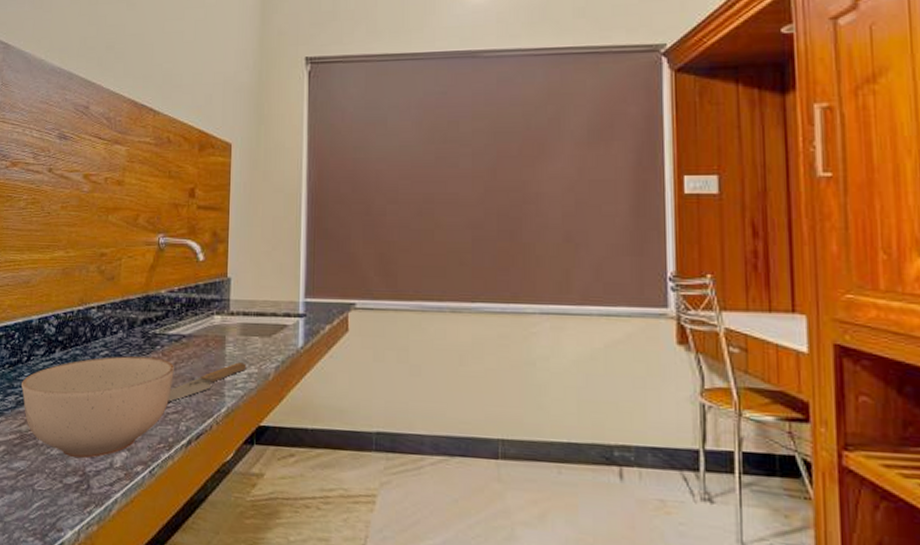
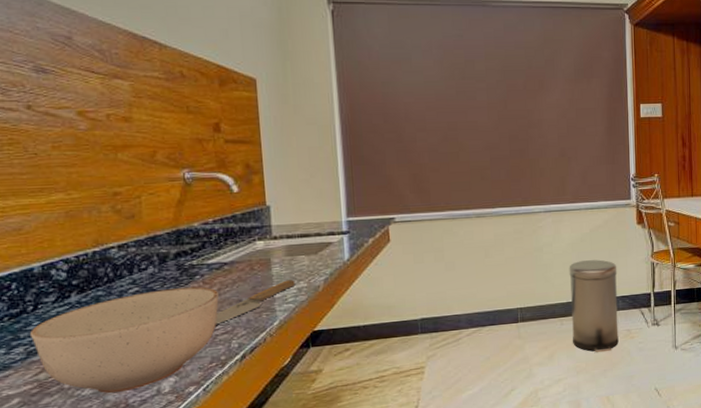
pedal bin: none [572,387,646,528] -> present [569,259,619,353]

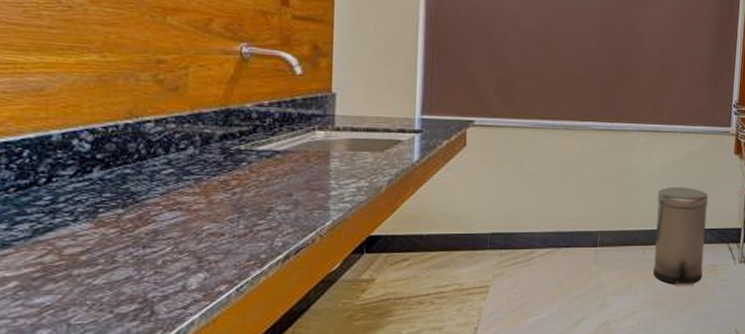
bowl: present [29,287,220,393] -> none [38,174,267,284]
kitchen knife: present [215,280,295,324] -> none [258,177,355,218]

